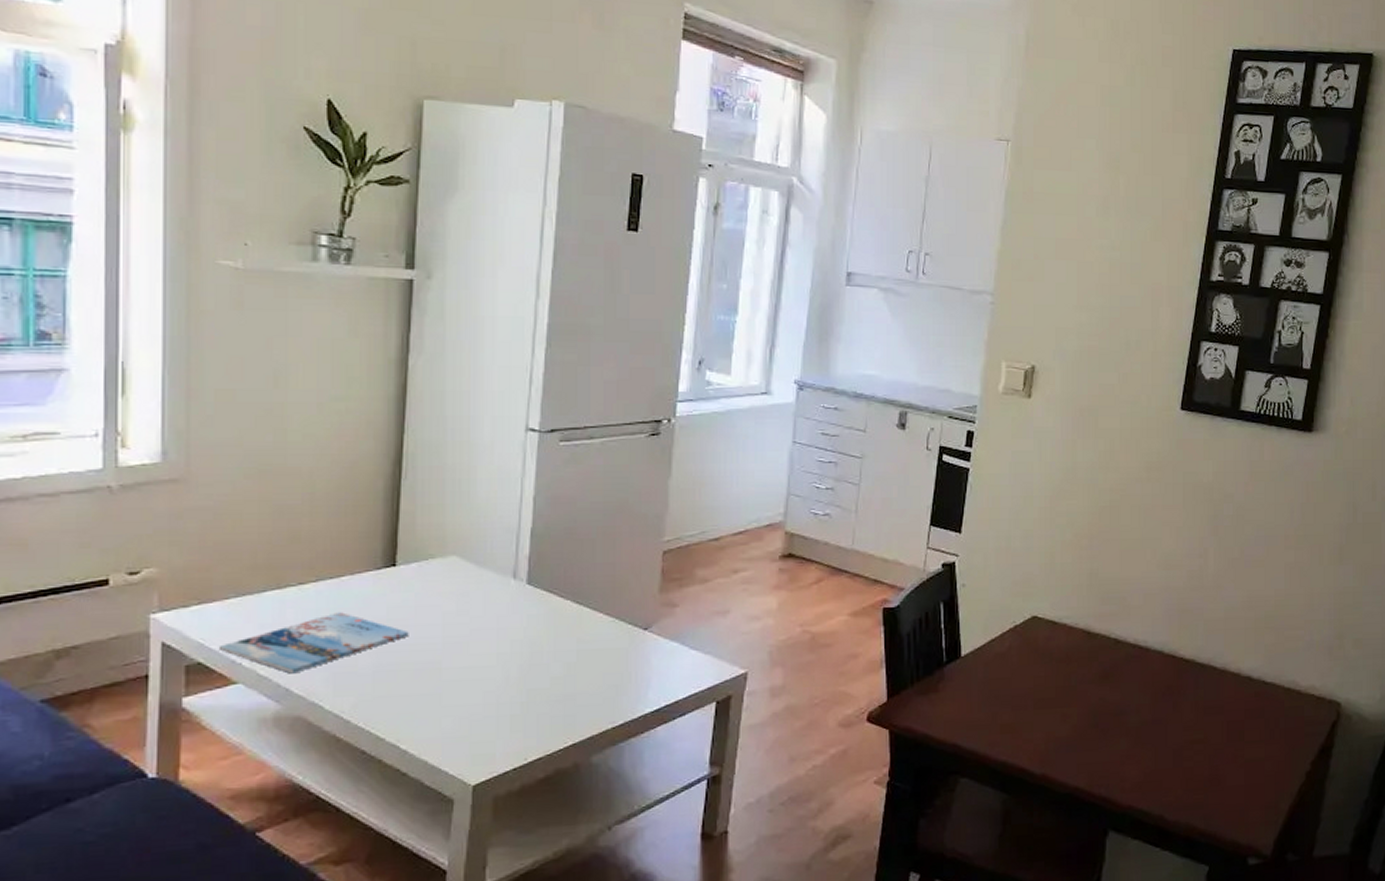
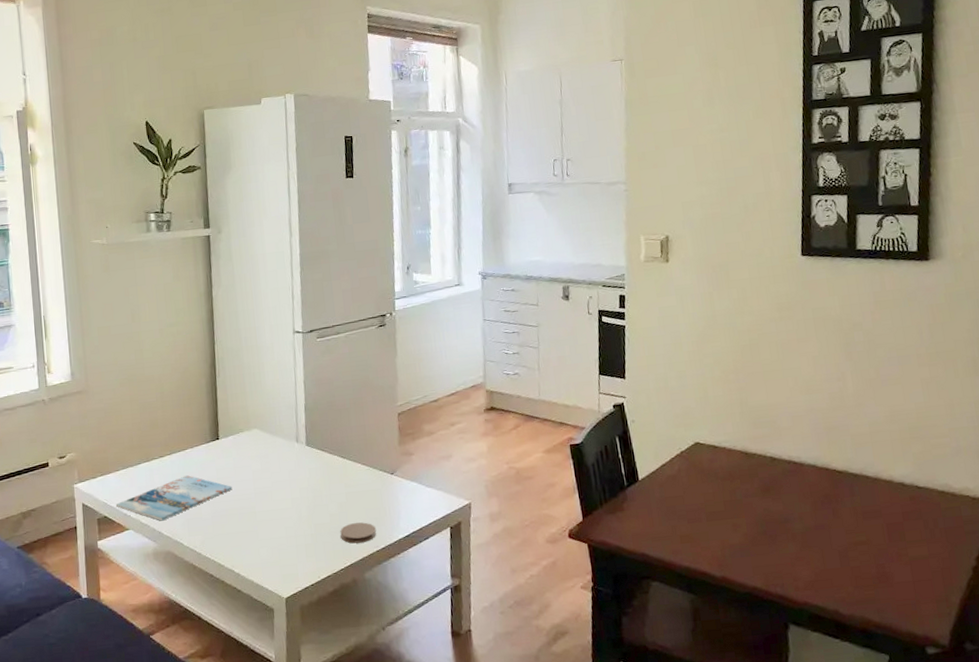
coaster: none [563,690,615,717] -> present [340,522,377,544]

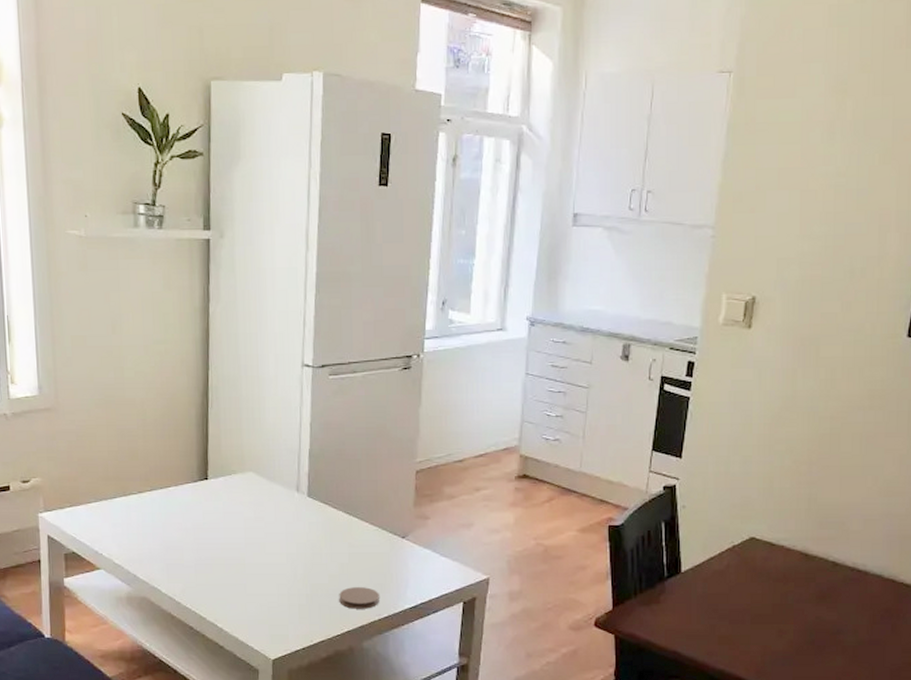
magazine: present [115,475,232,521] -> none [85,516,220,563]

